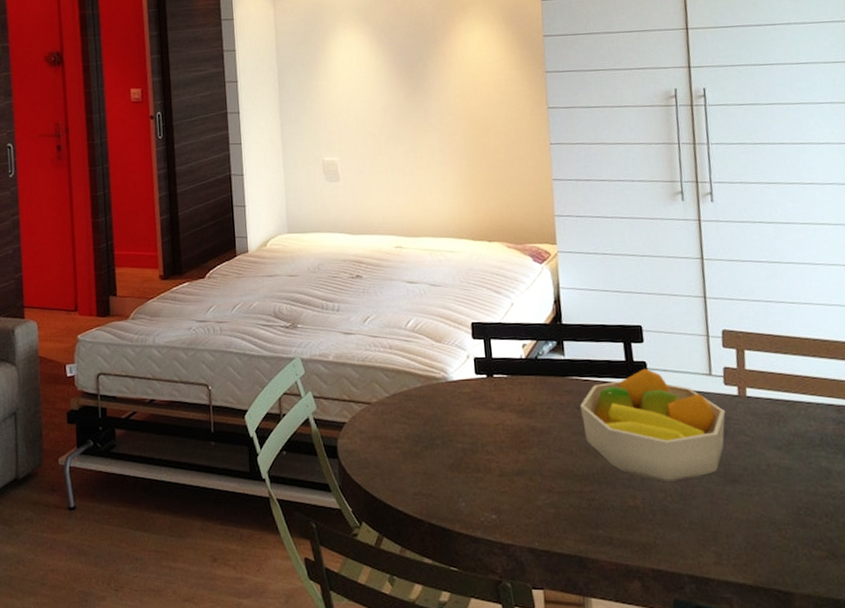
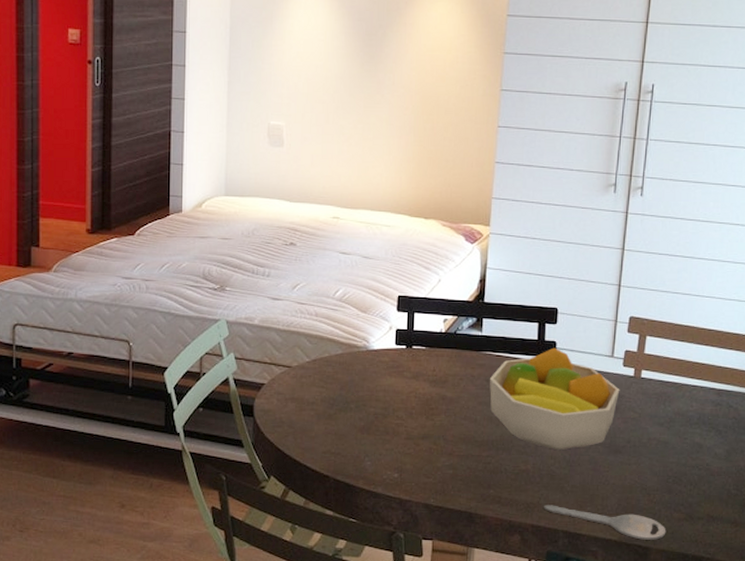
key: none [662,545,809,583] -> present [544,505,666,540]

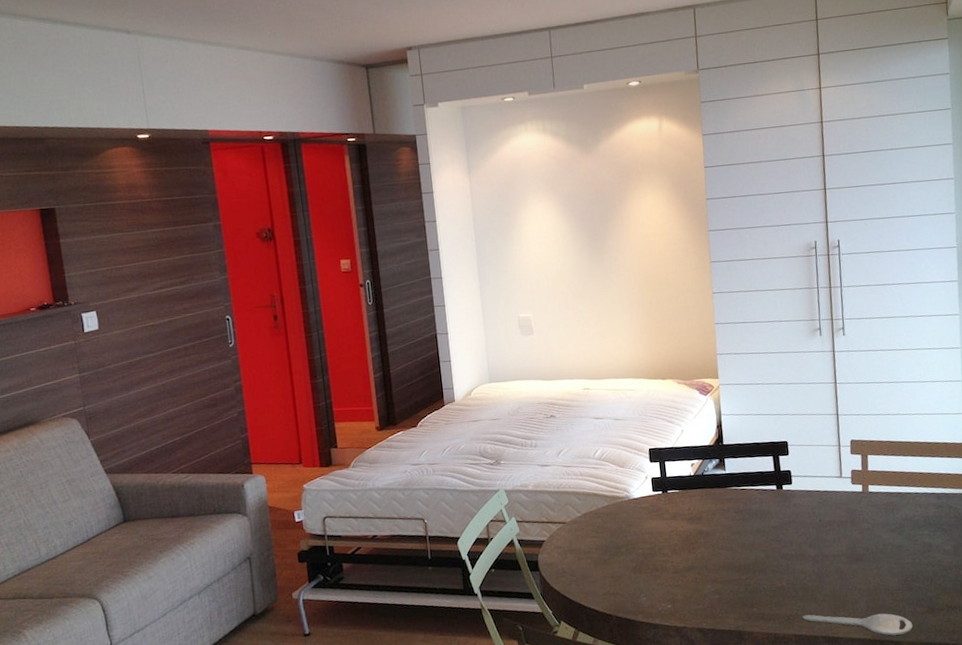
fruit bowl: present [489,347,620,451] -> none [737,475,853,566]

